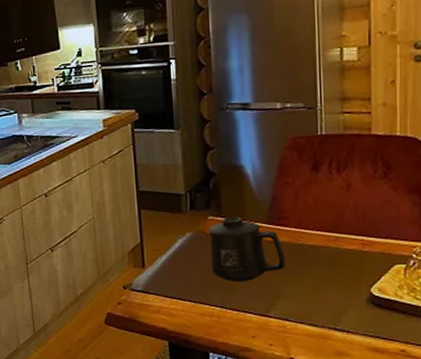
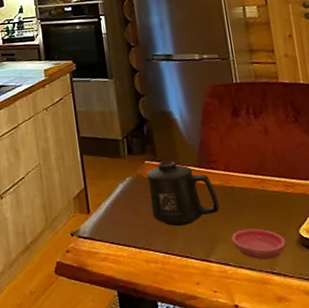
saucer: none [294,286,354,317] -> present [230,228,287,260]

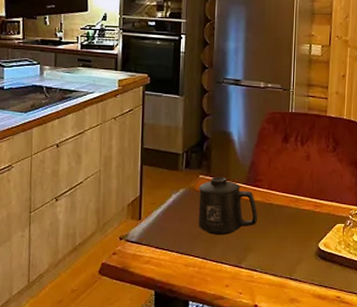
saucer: present [230,228,287,260] -> none [262,241,306,268]

